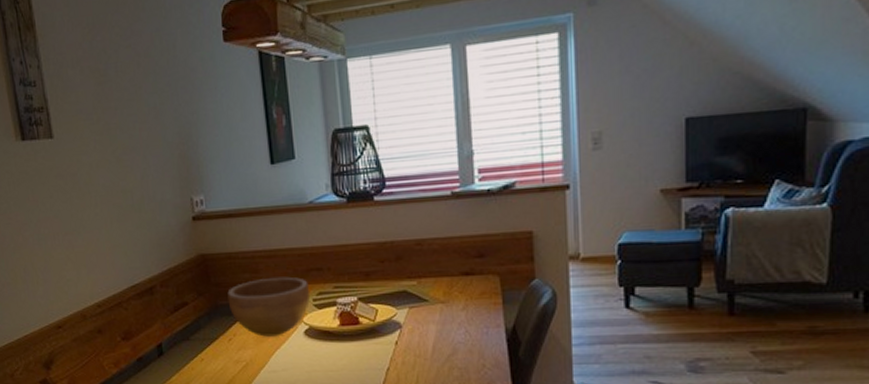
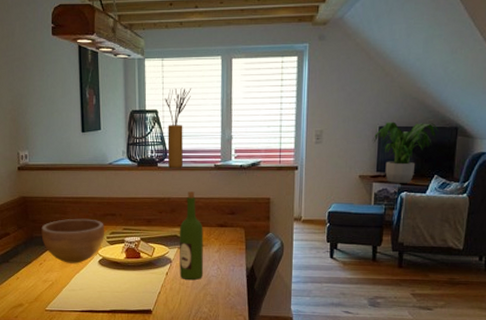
vase: none [377,91,413,203] -> present [165,88,192,169]
wine bottle: none [409,230,447,349] -> present [179,191,204,280]
potted plant: none [677,104,778,196] -> present [373,121,439,183]

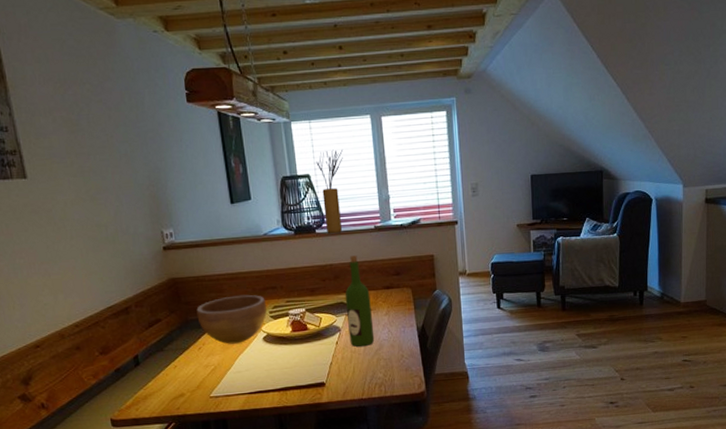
potted plant: present [373,121,439,183] -> none [526,167,587,229]

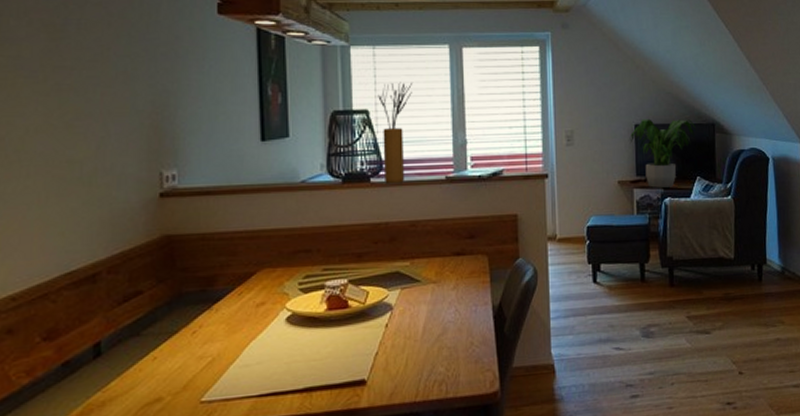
bowl: present [196,294,267,344] -> none [196,259,296,327]
wine bottle: present [345,255,375,347] -> none [402,212,437,331]
potted plant: none [526,167,587,229] -> present [629,118,697,188]

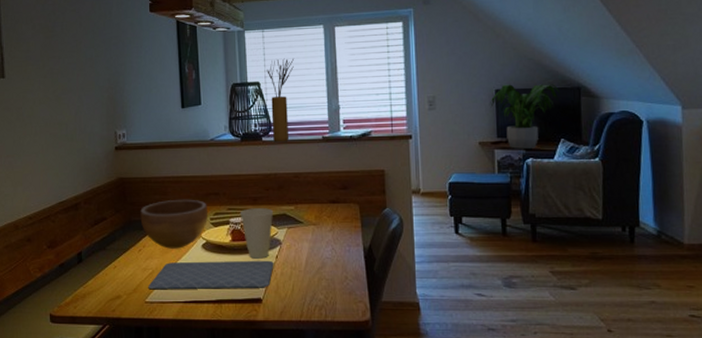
bowl: none [196,259,296,327] -> present [140,199,209,249]
placemat: none [205,330,383,385] -> present [148,260,274,290]
cup: none [340,265,384,330] -> present [240,208,274,259]

